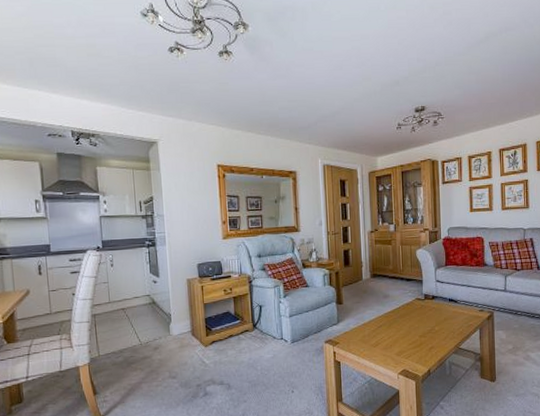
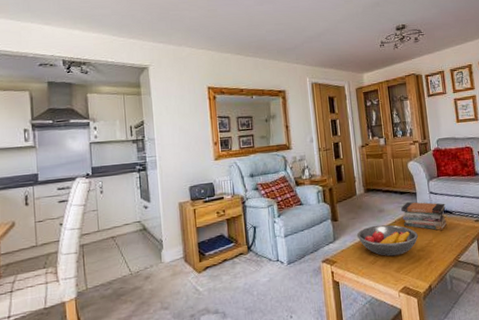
fruit bowl: none [360,309,421,341] -> present [356,224,418,257]
book stack: none [406,289,452,318] -> present [401,202,448,231]

